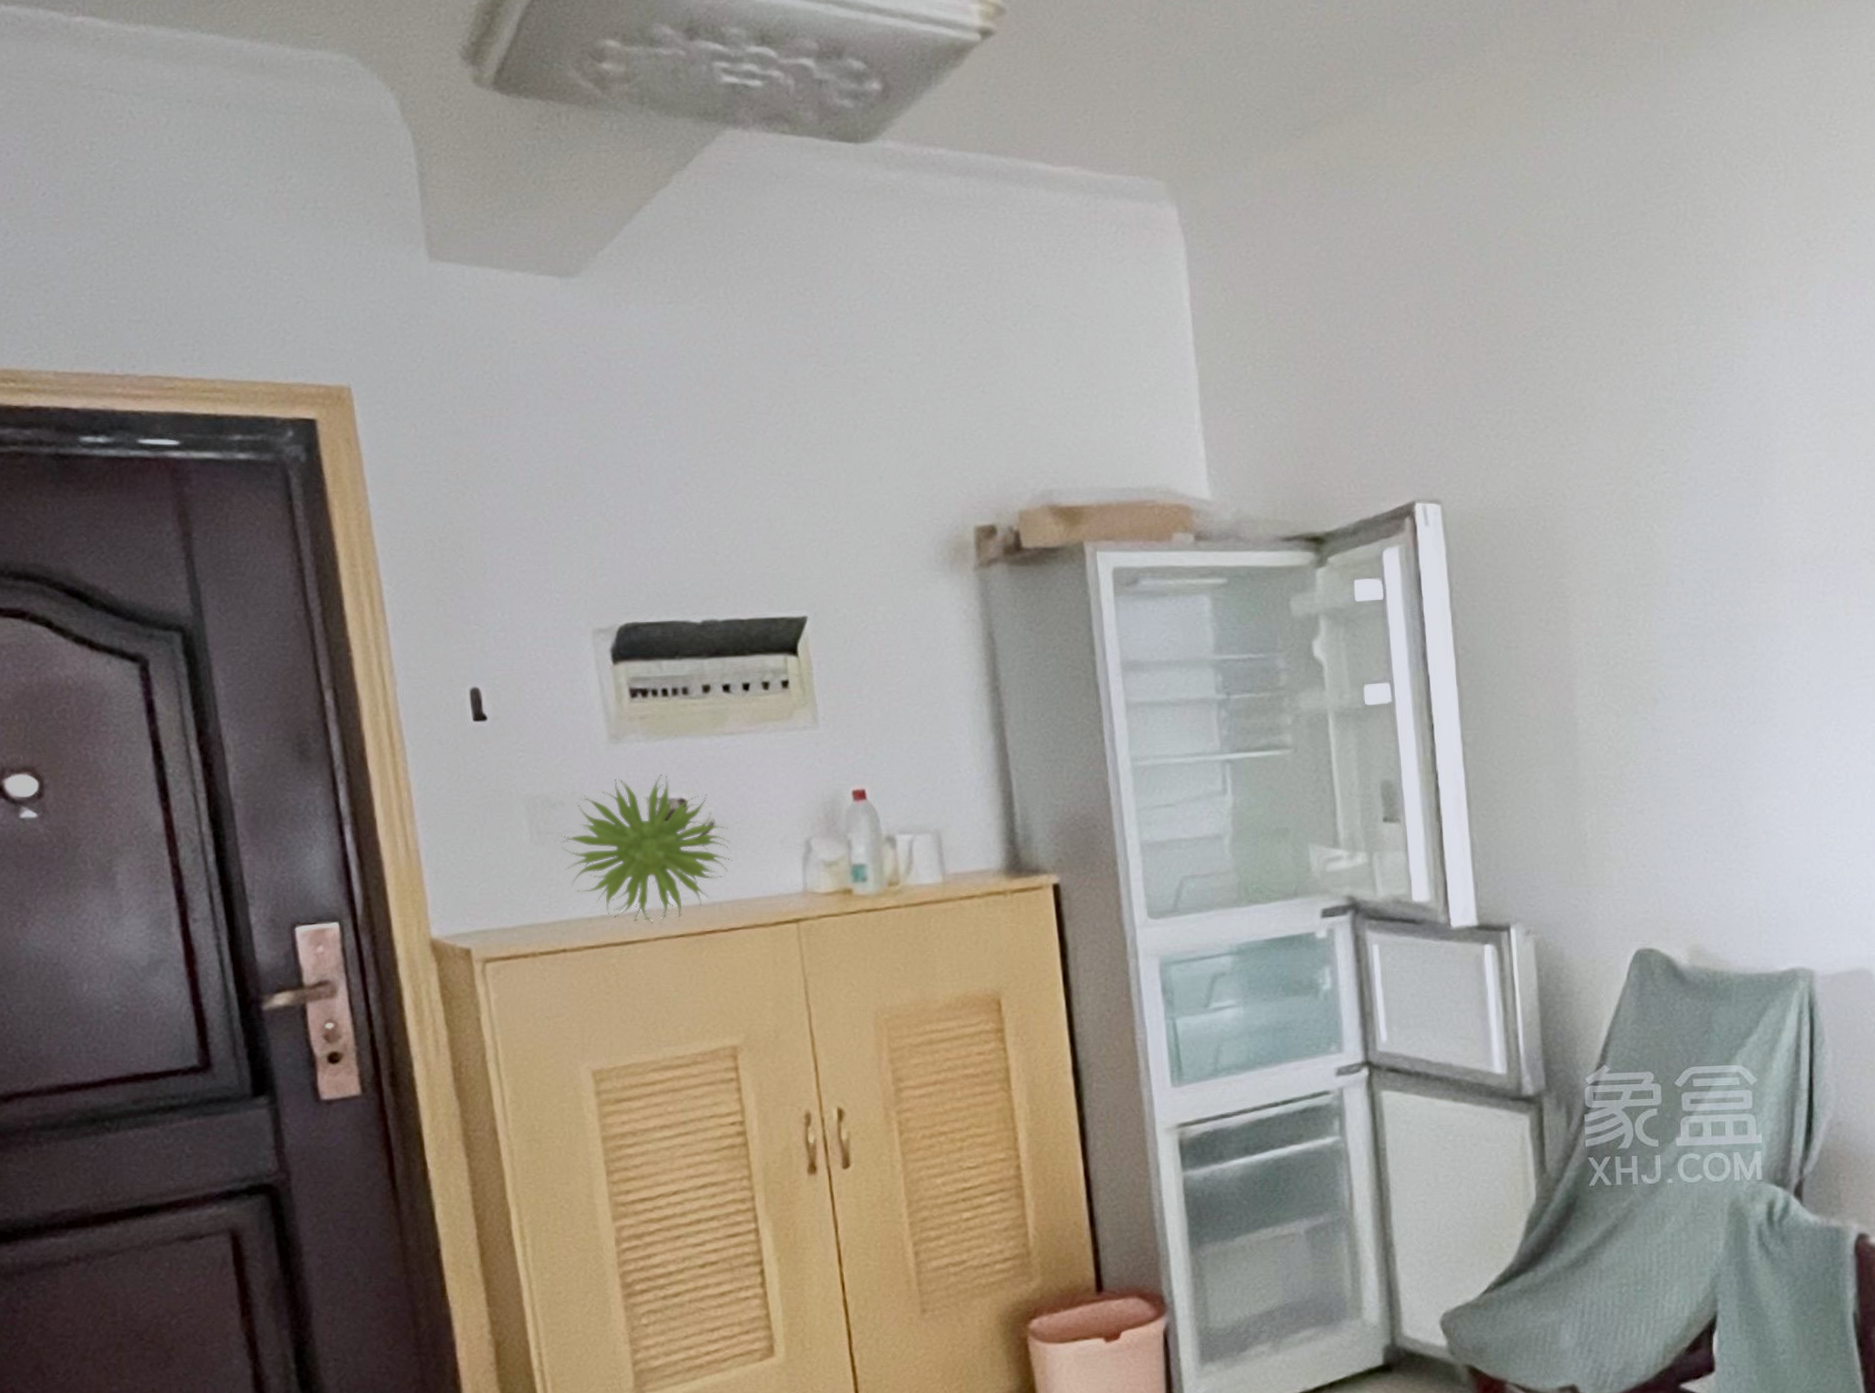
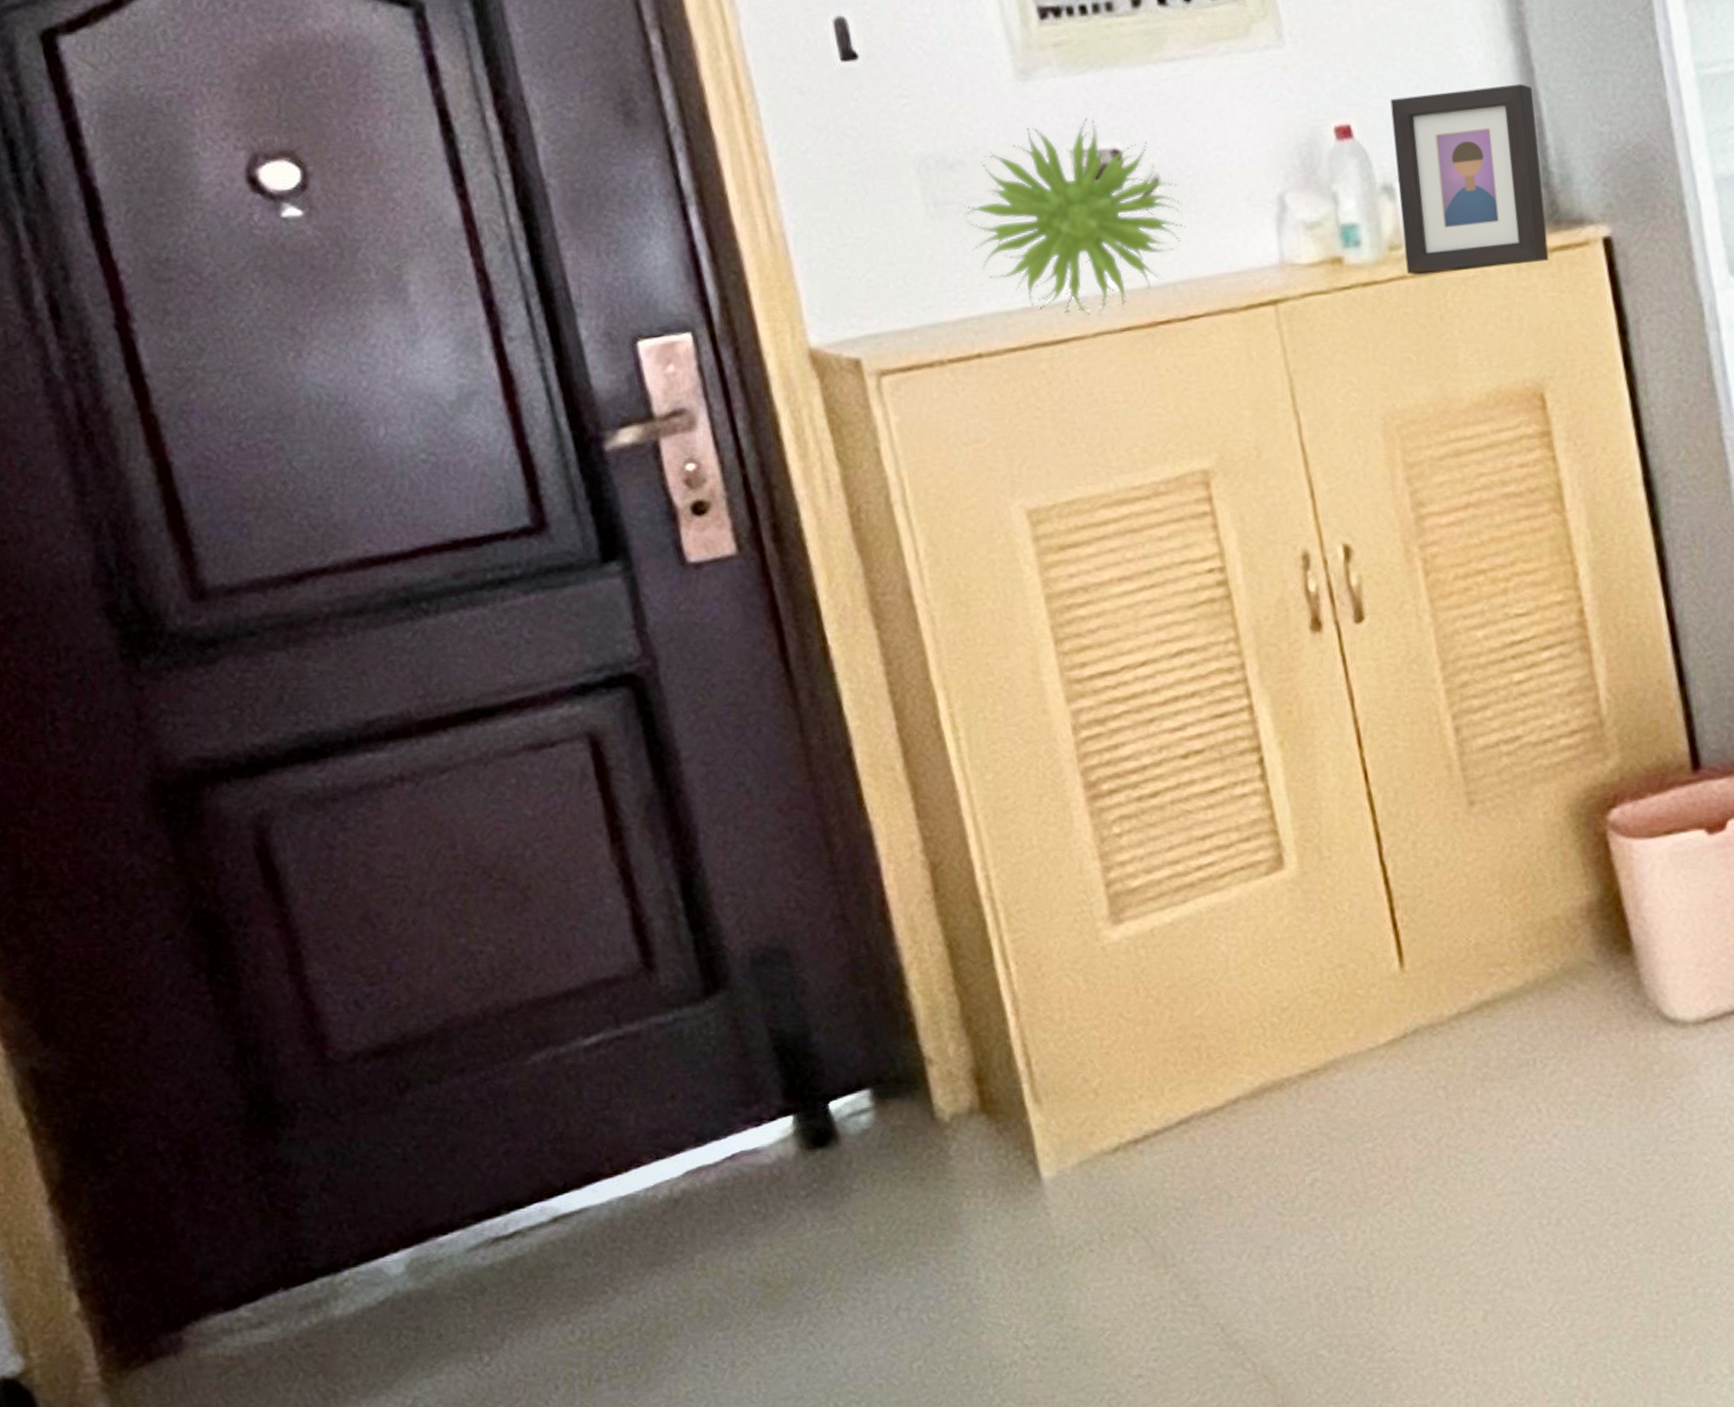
picture frame: none [897,765,1011,906] -> present [1390,83,1549,276]

